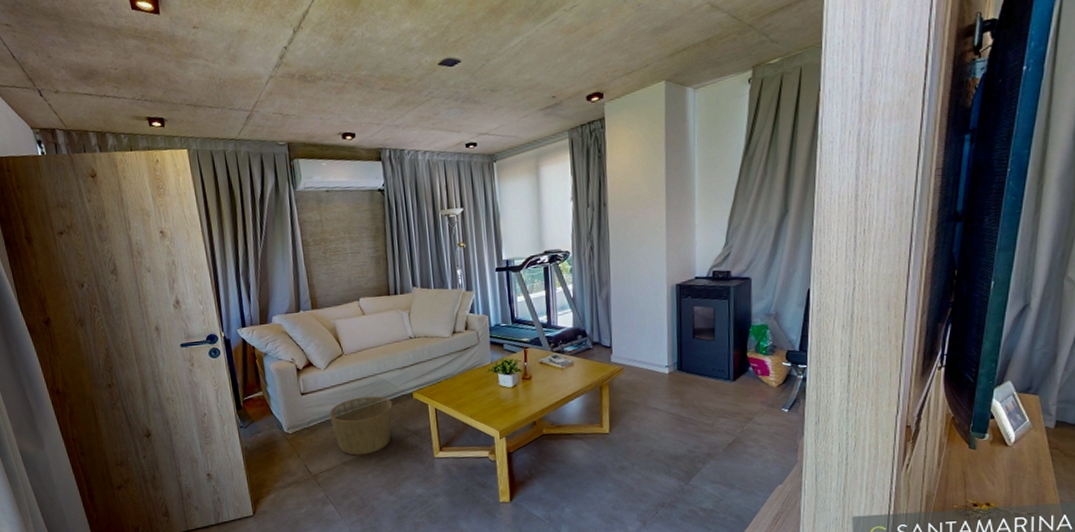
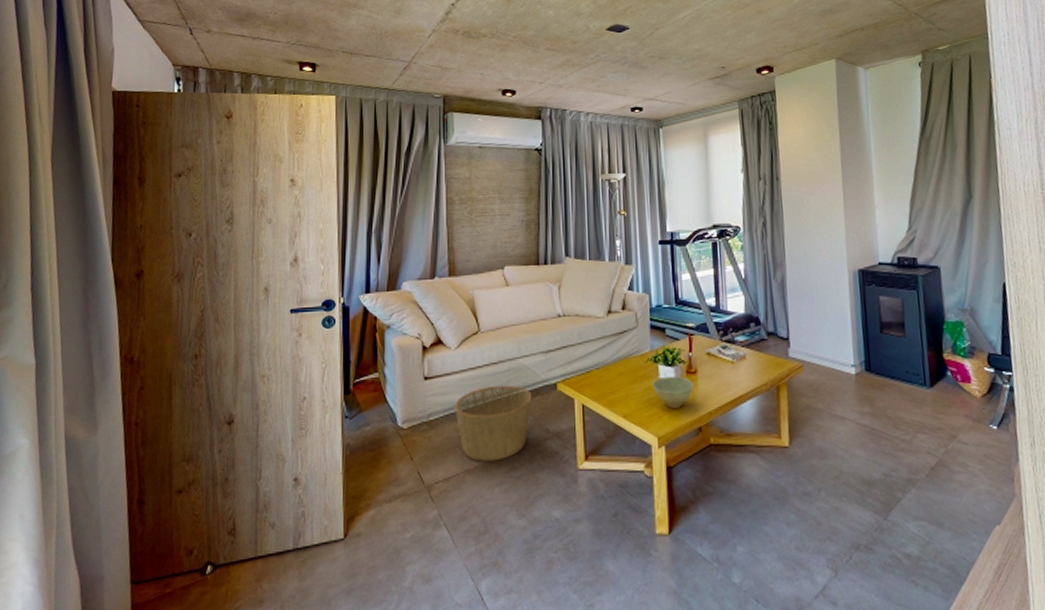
bowl: none [493,382,530,408] -> present [652,376,695,408]

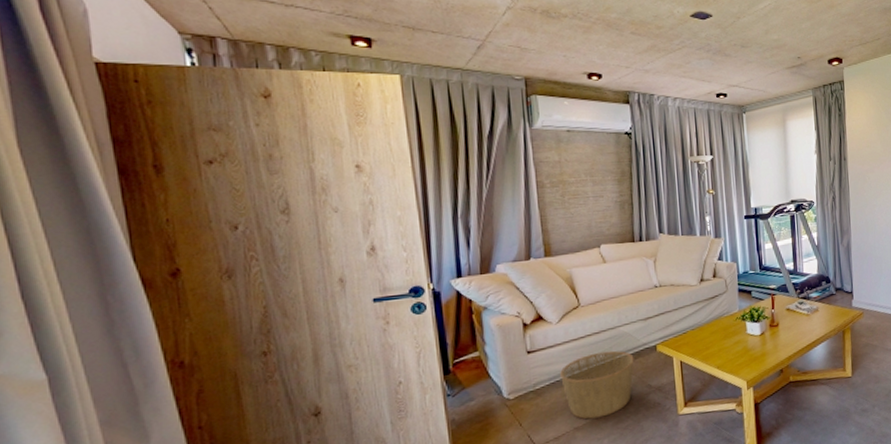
bowl: present [652,376,695,408] -> none [741,330,777,357]

